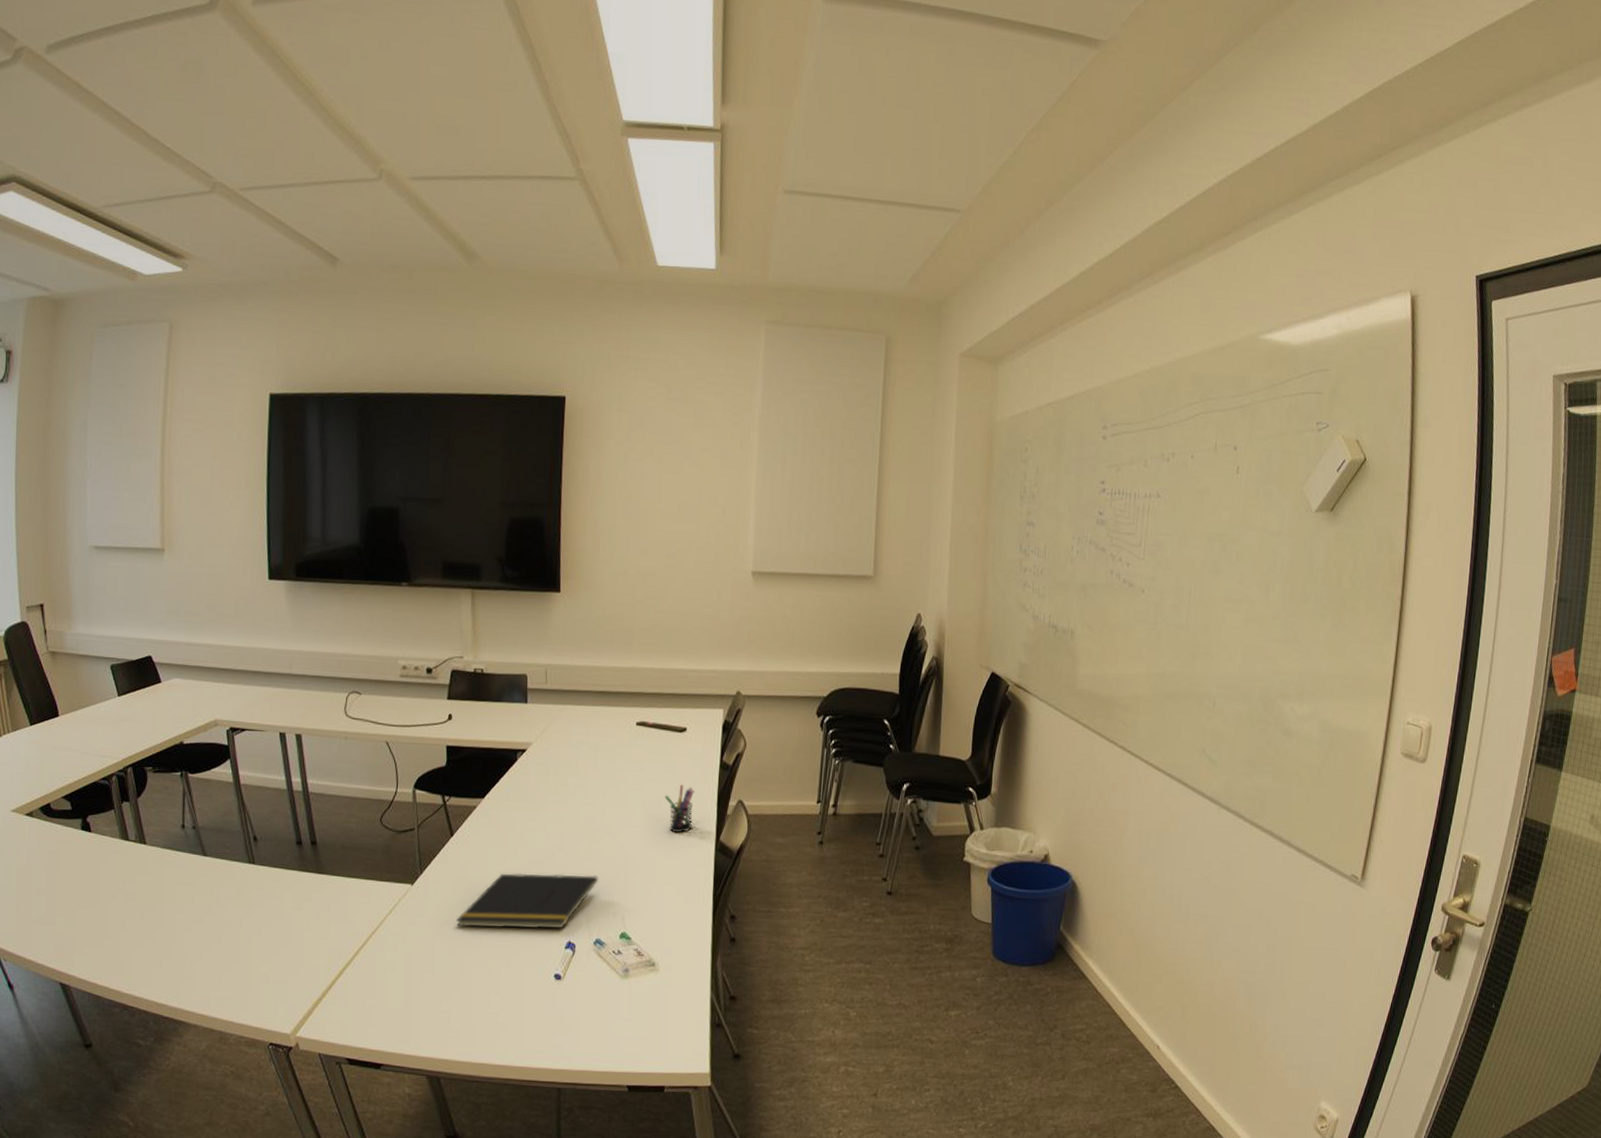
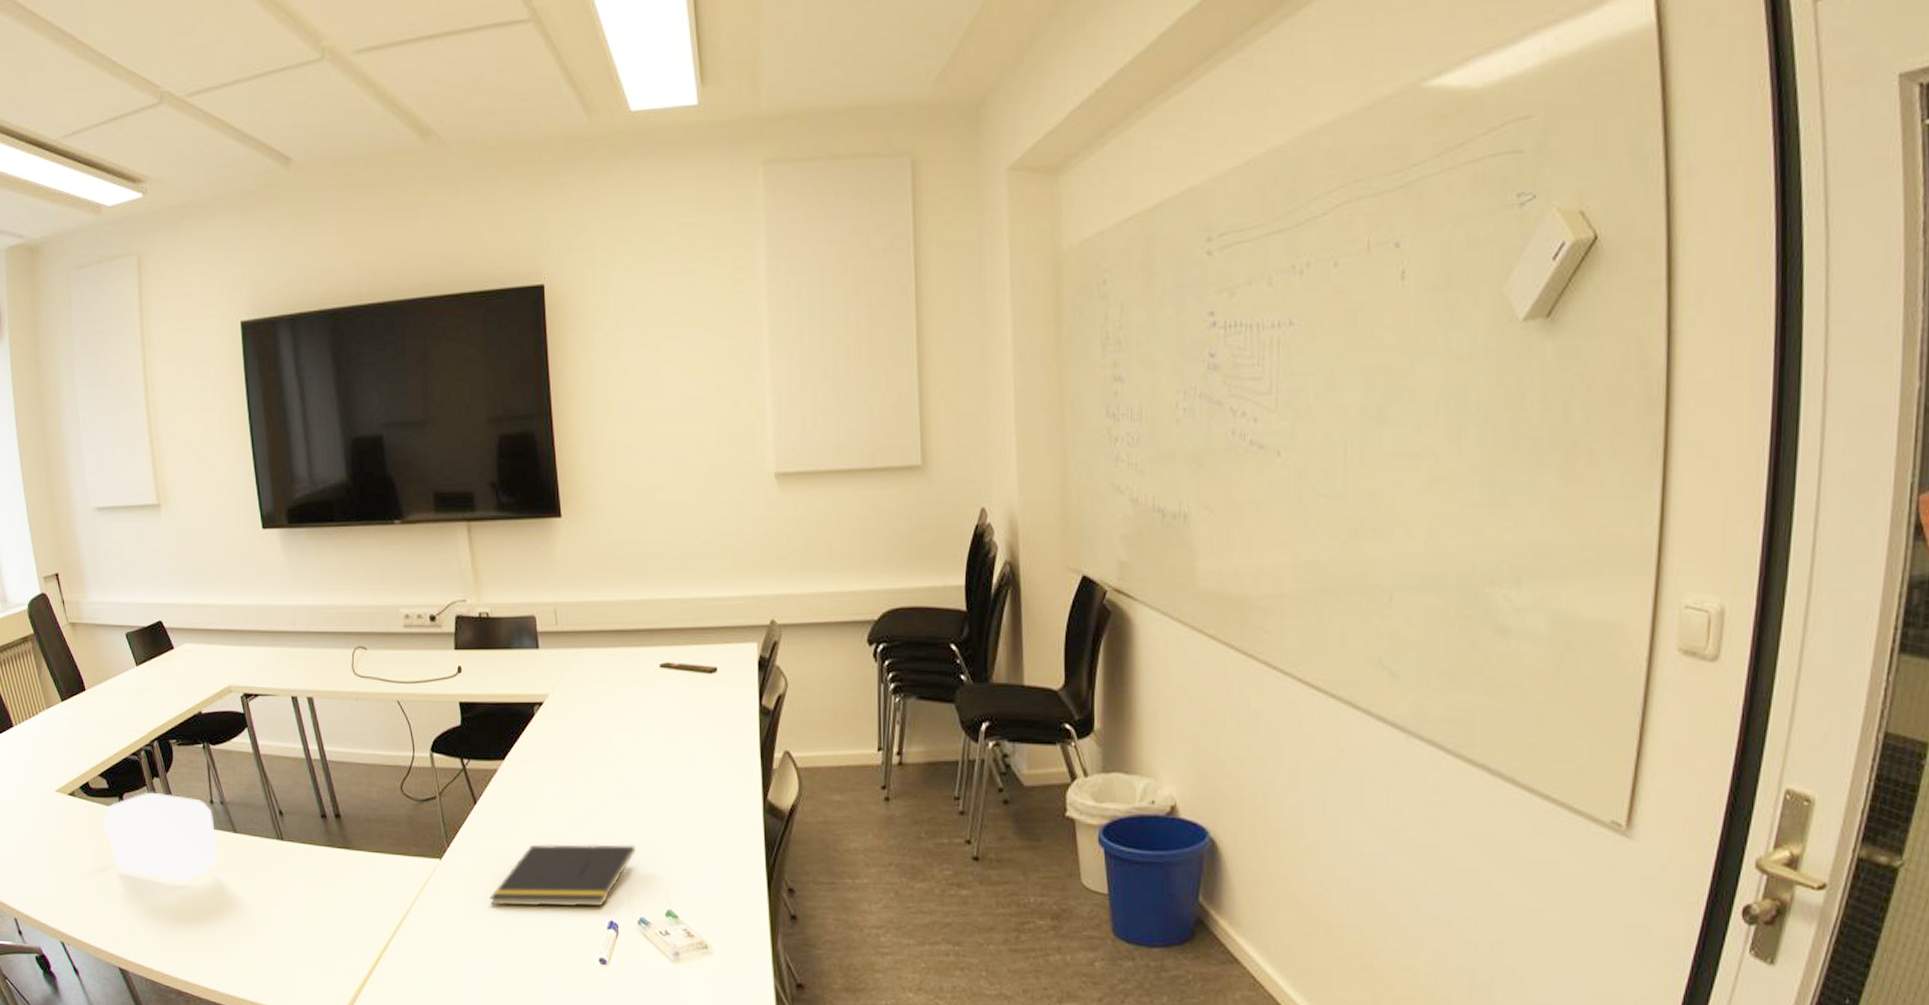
tissue box: none [60,815,184,901] -> present [102,792,218,882]
pen holder: present [664,784,694,832] -> none [700,734,734,792]

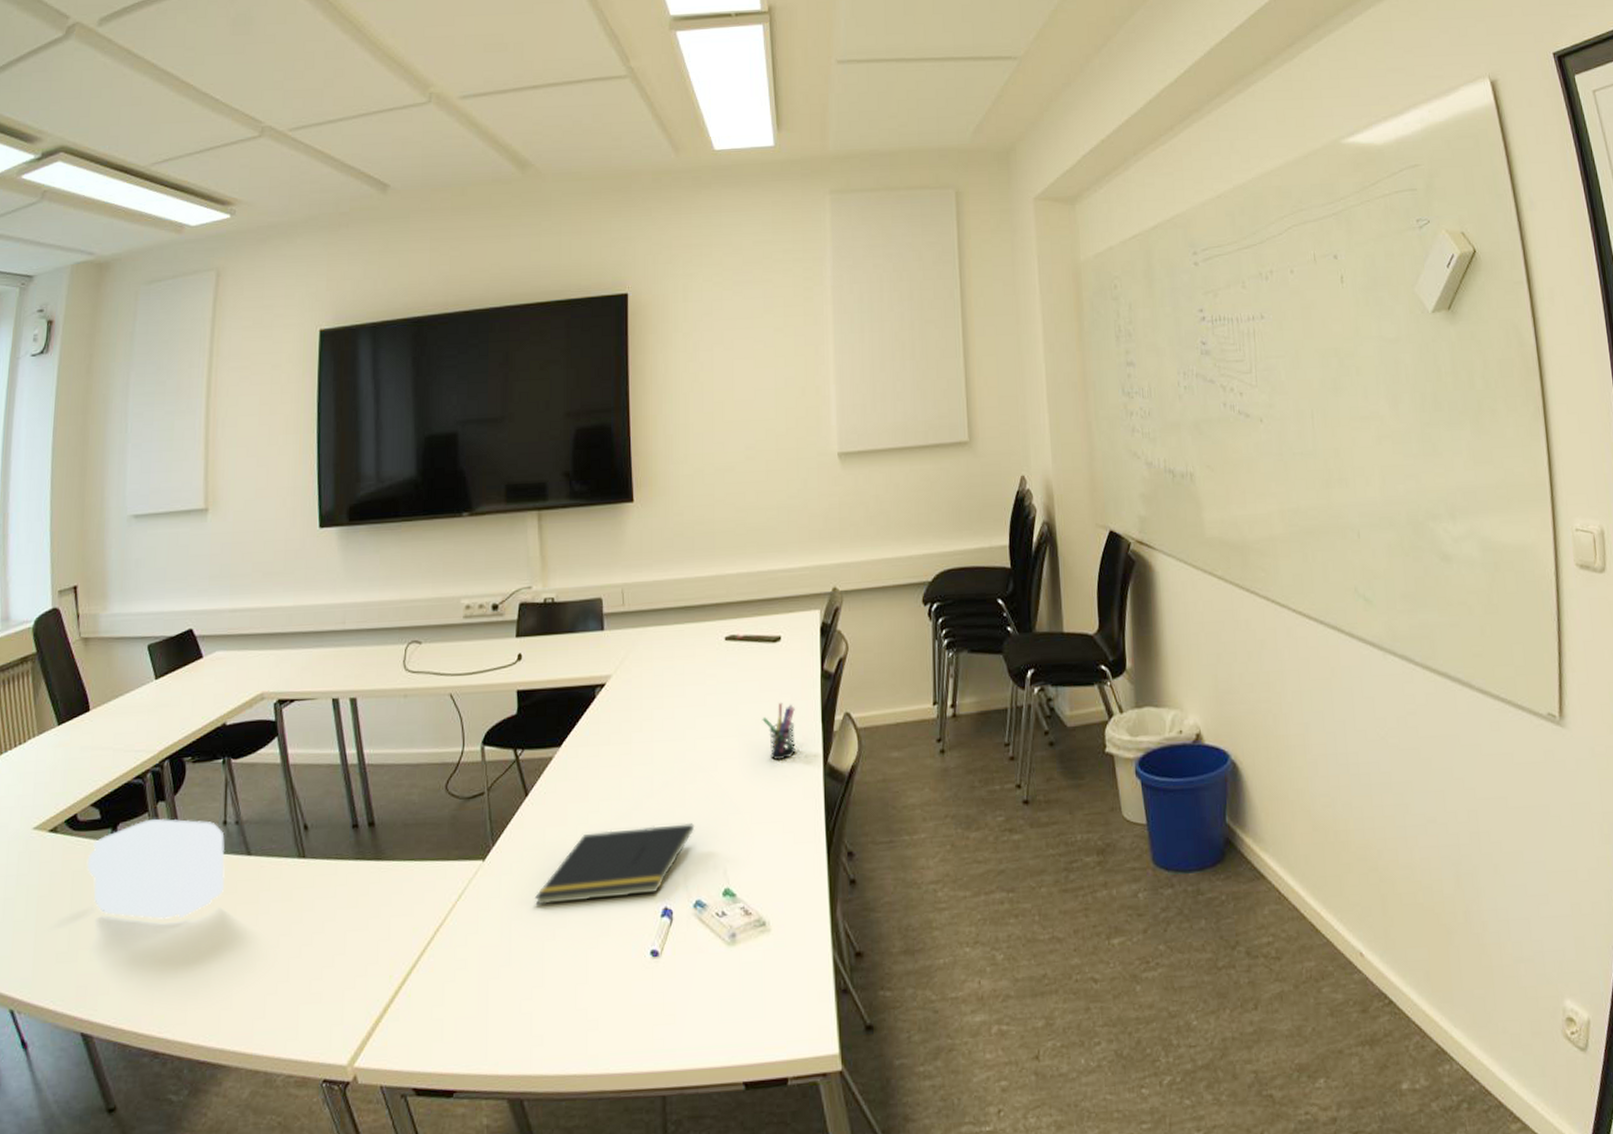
pen holder: none [700,734,734,792] -> present [762,702,796,760]

